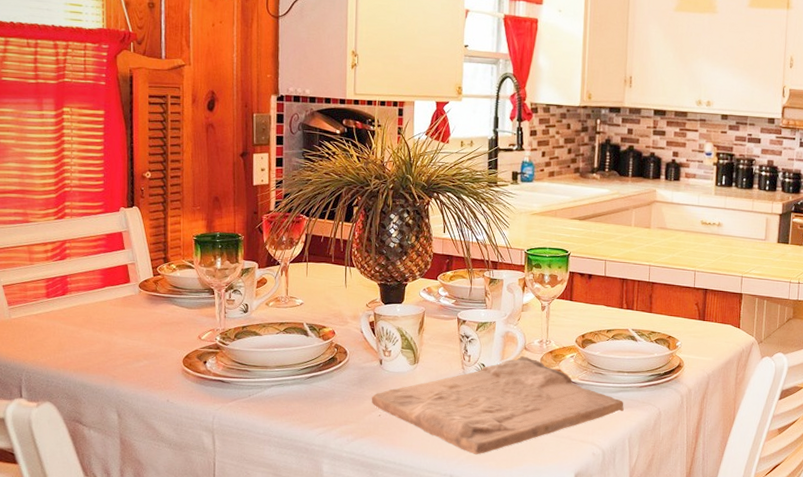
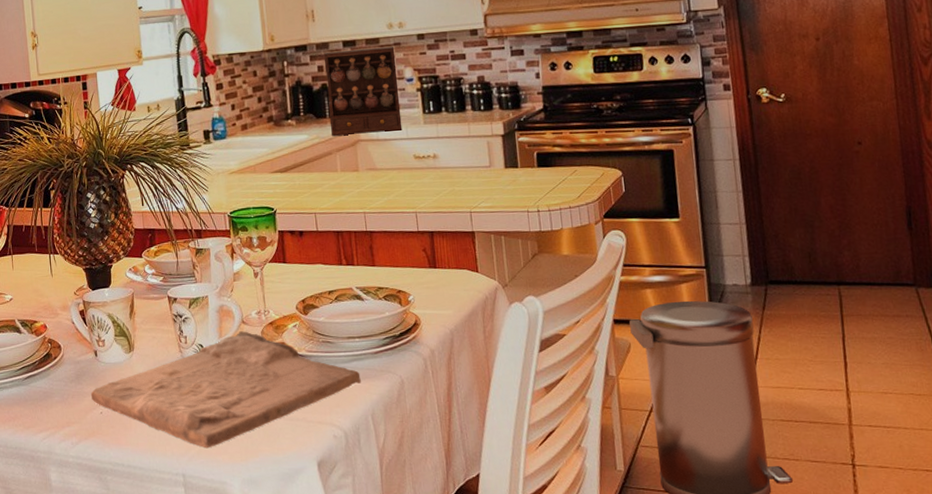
spice rack: none [631,117,700,198] -> present [323,46,403,136]

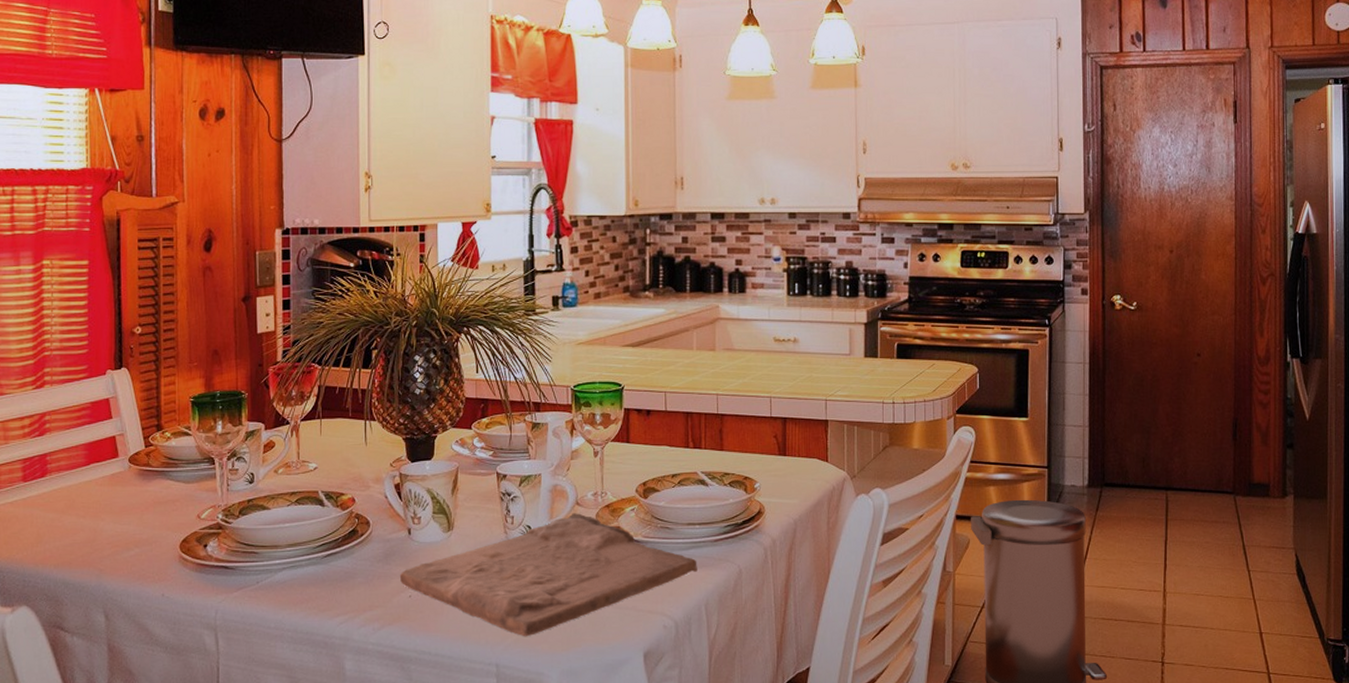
spice rack: present [323,46,403,136] -> none [689,222,765,312]

